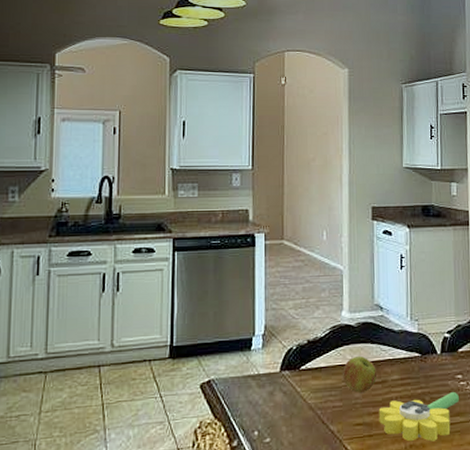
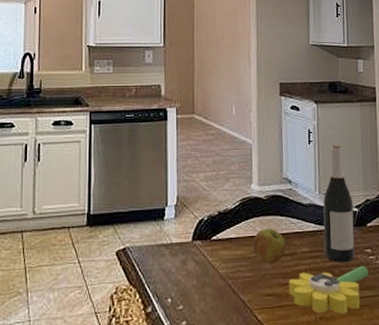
wine bottle: none [414,270,446,389] -> present [323,145,355,262]

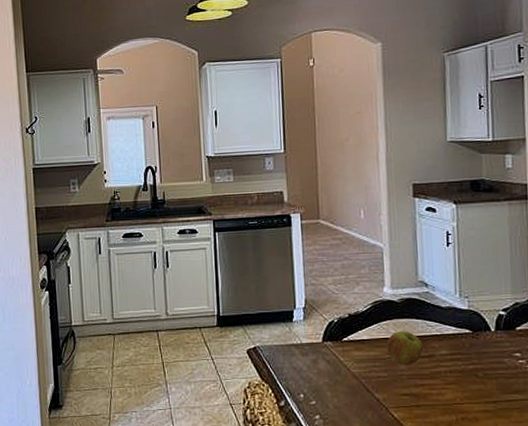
flower: present [288,266,368,314] -> none [426,370,517,416]
wine bottle: present [323,145,355,262] -> none [464,246,502,365]

